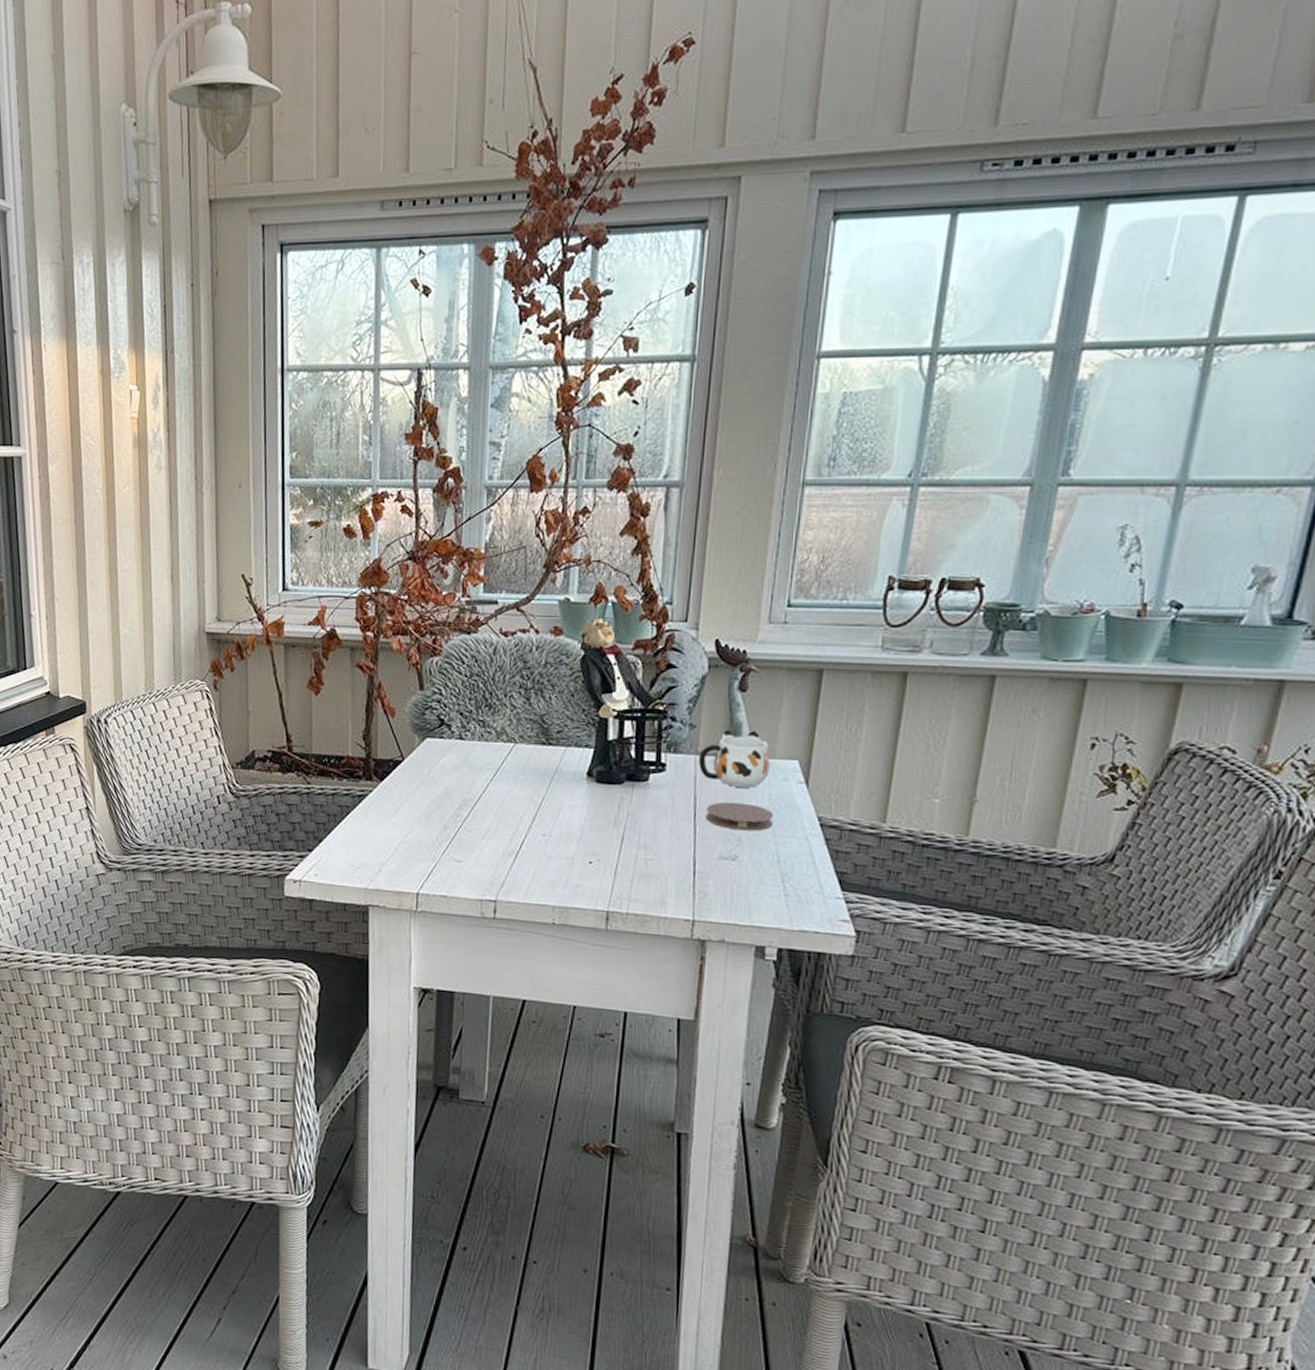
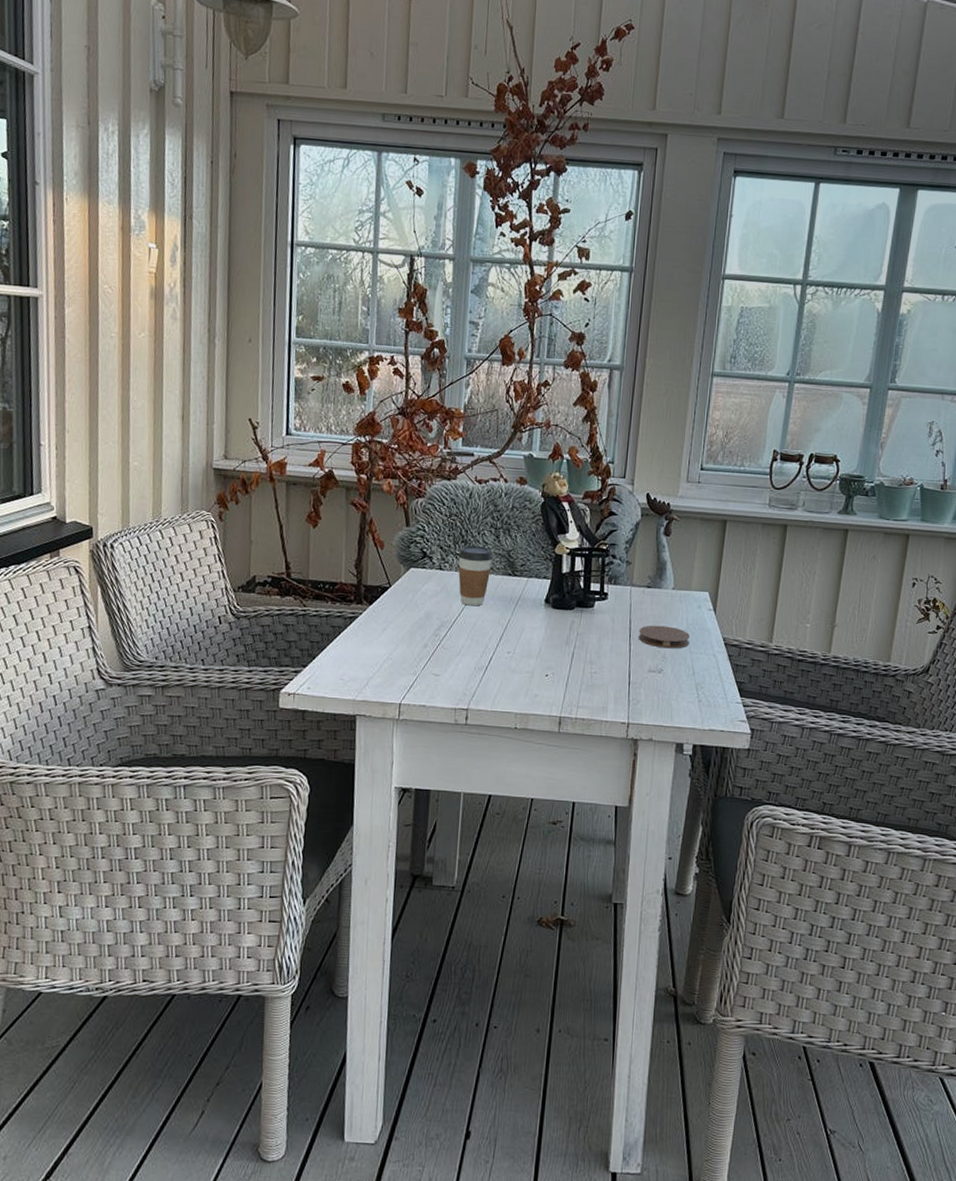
coffee cup: none [481,710,523,782] -> present [458,545,493,606]
mug: present [698,729,770,788] -> none [632,566,688,614]

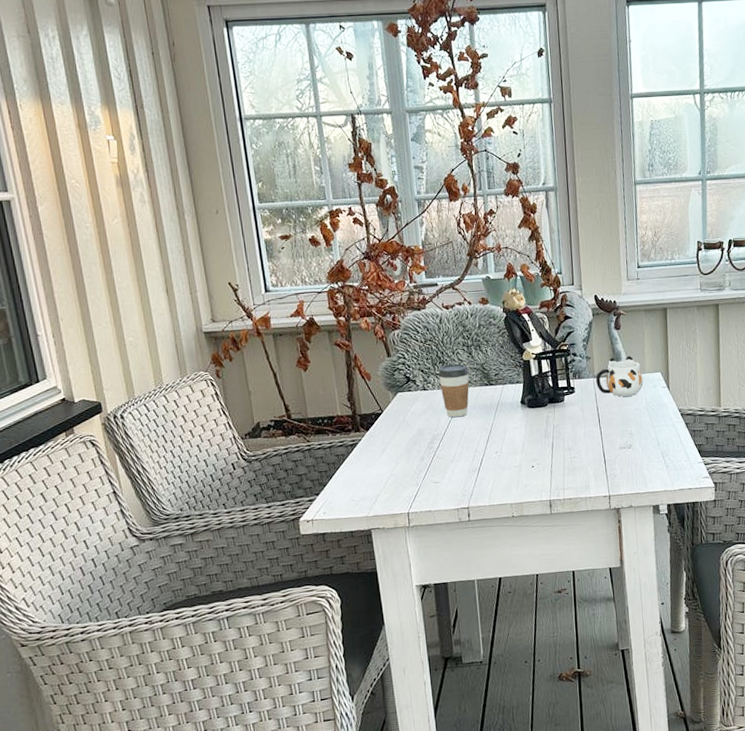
mug: none [632,566,688,614] -> present [595,355,643,397]
coaster: present [638,625,690,649] -> none [606,407,651,427]

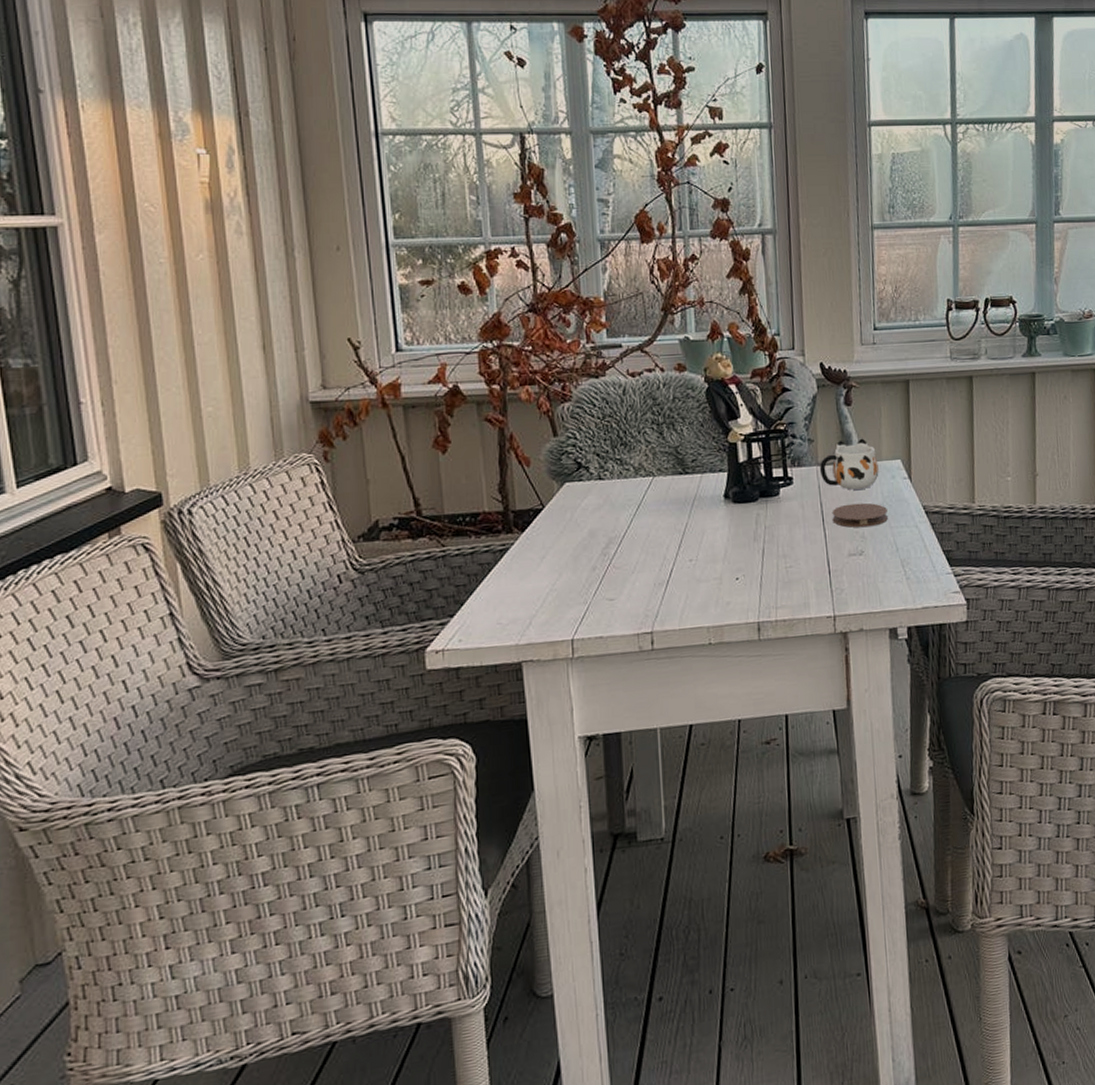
coffee cup: present [438,363,469,418] -> none [619,446,659,516]
coaster: none [606,407,651,427] -> present [831,502,888,528]

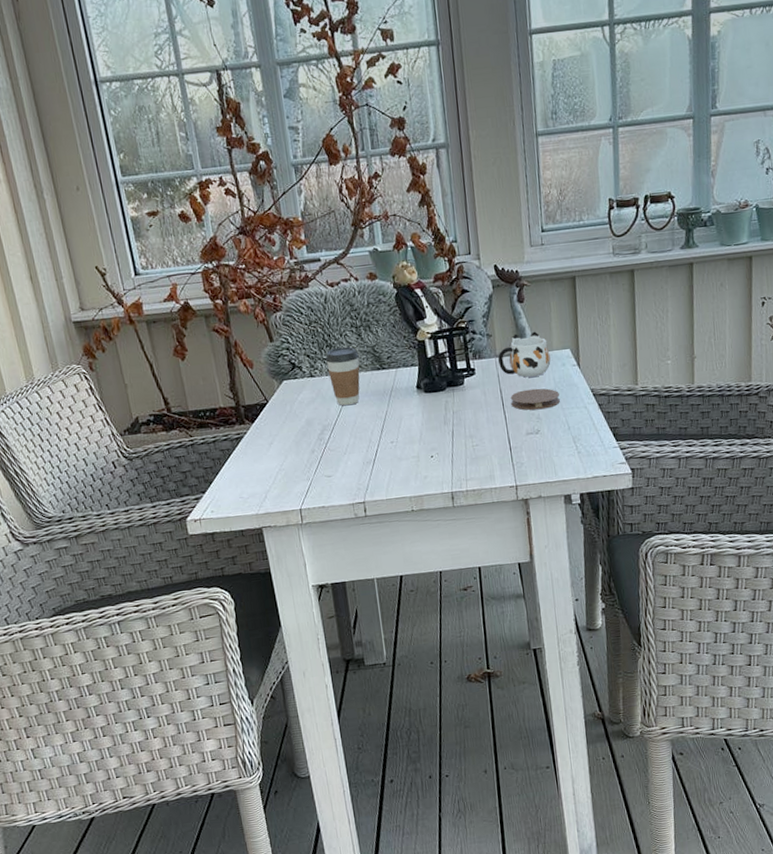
coffee cup: none [619,446,659,516] -> present [326,346,360,406]

